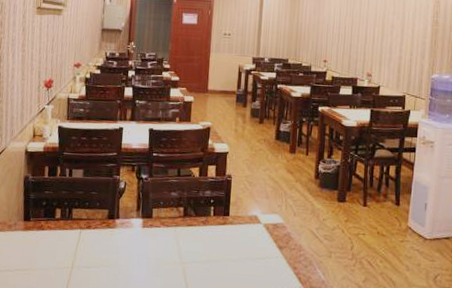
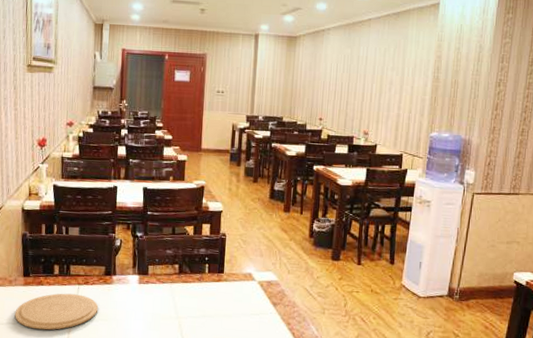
plate: none [13,238,101,278] -> present [15,293,99,330]

